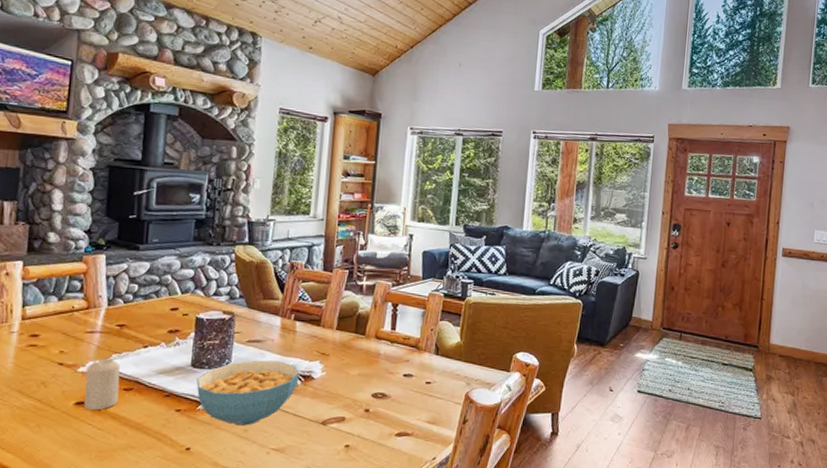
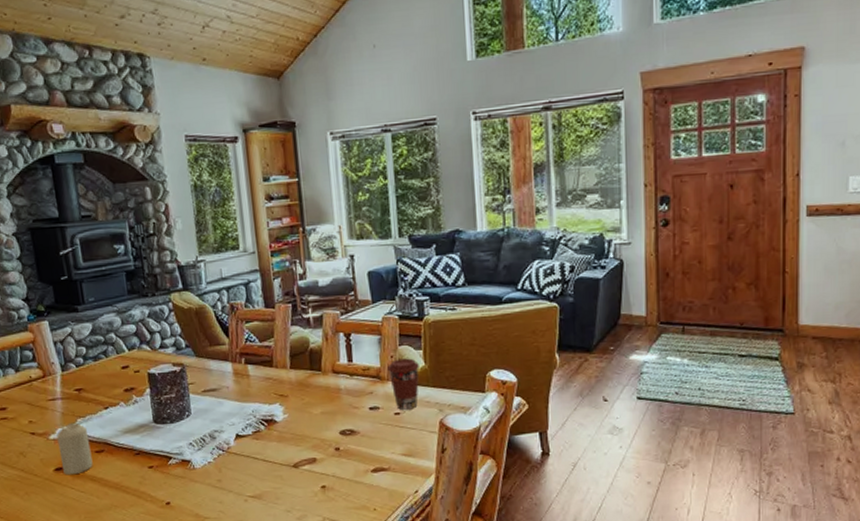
cereal bowl: present [196,360,300,426] -> none [161,408,262,476]
coffee cup: none [426,332,456,380] -> present [387,358,421,410]

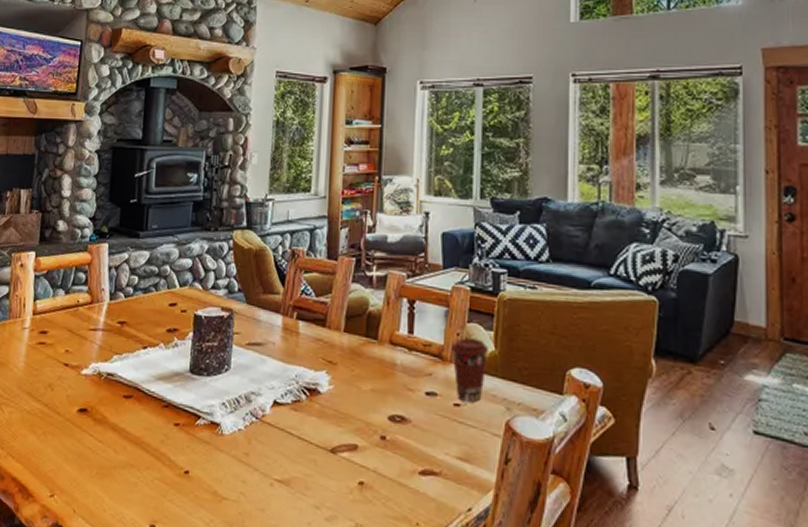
candle: present [57,423,93,475] -> none [86,360,121,420]

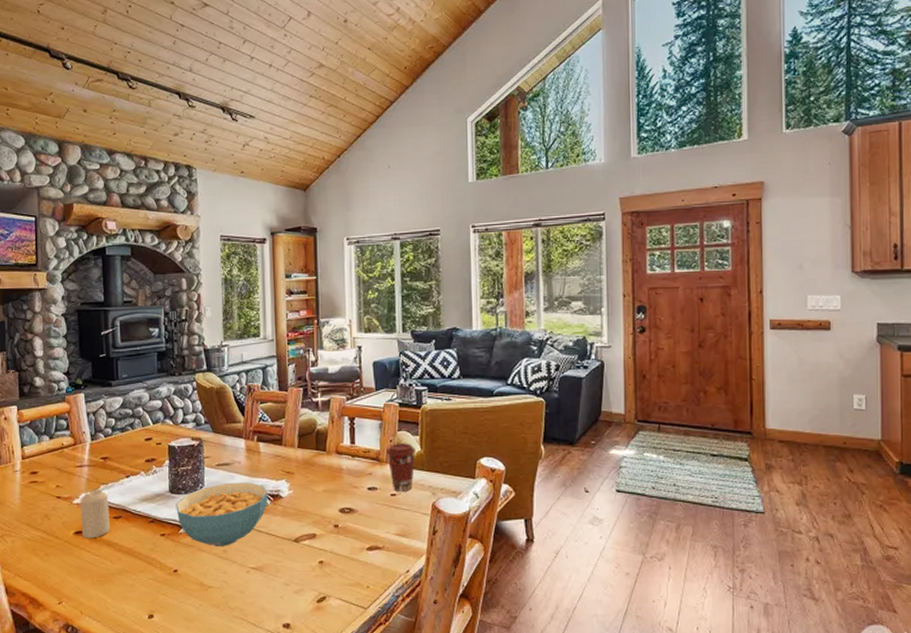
candle: none [86,360,121,420] -> present [80,490,110,539]
cereal bowl: none [195,367,304,448] -> present [176,482,268,546]

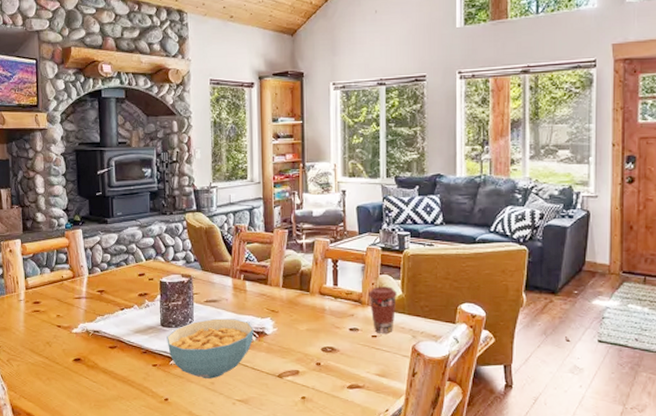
candle: present [80,490,110,539] -> none [78,320,106,366]

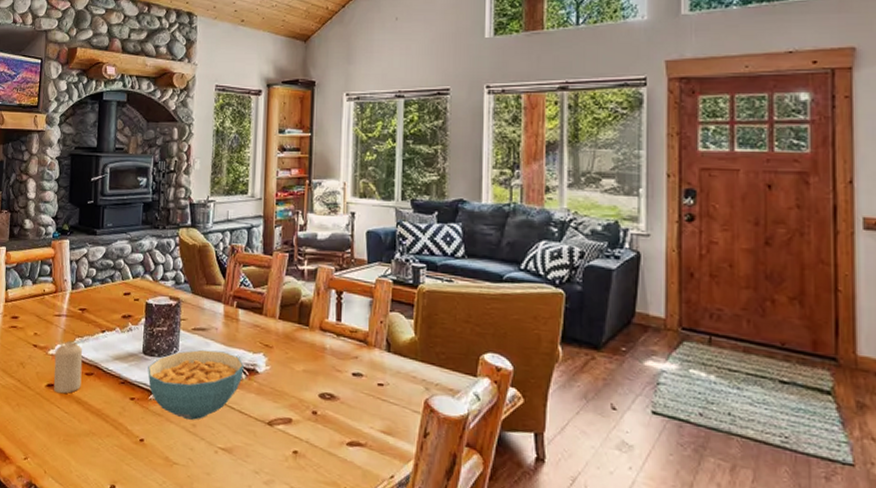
candle: none [78,320,106,366] -> present [53,342,83,394]
coffee cup: present [368,286,398,333] -> none [376,325,410,383]

